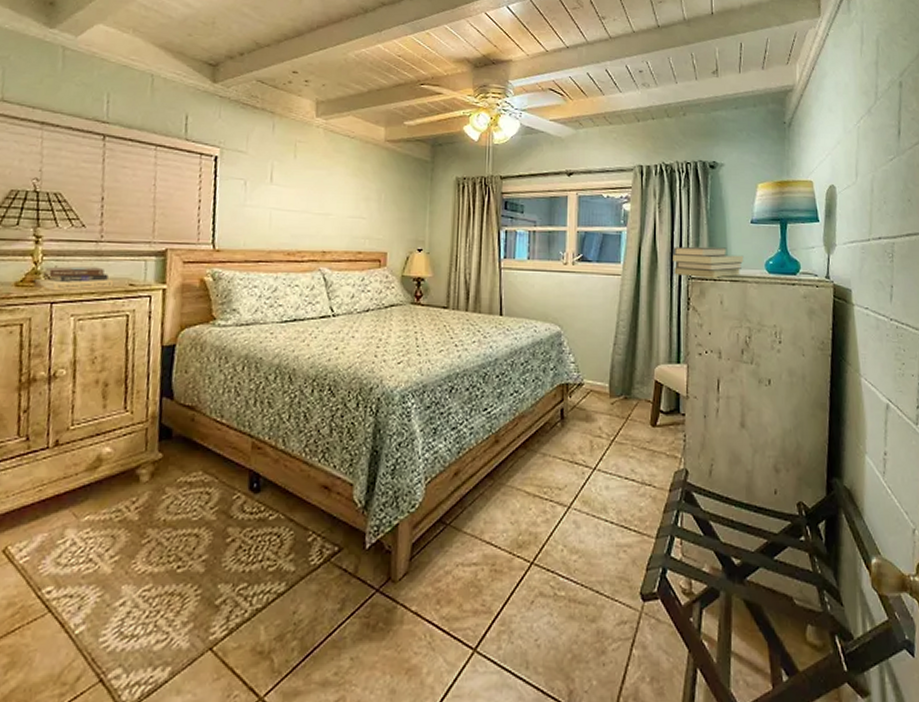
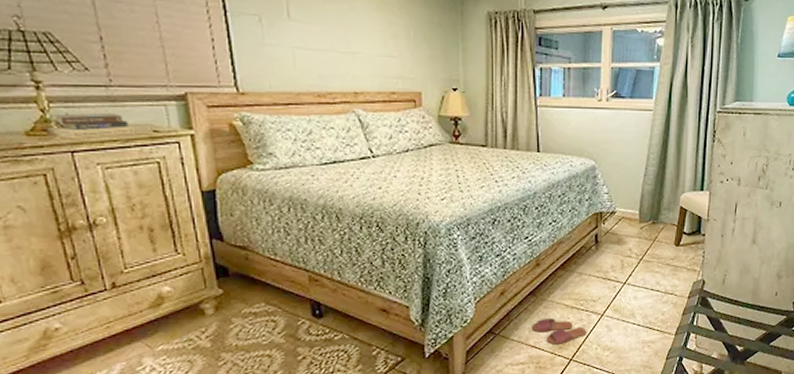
slippers: none [487,507,551,542] -> present [531,317,587,345]
books: present [673,246,744,278] -> none [702,81,768,111]

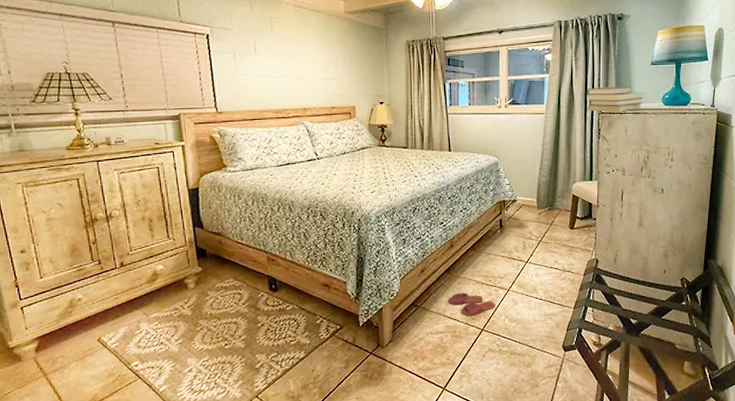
books: present [46,113,136,140] -> none [80,131,143,152]
books: none [702,81,768,111] -> present [586,86,645,112]

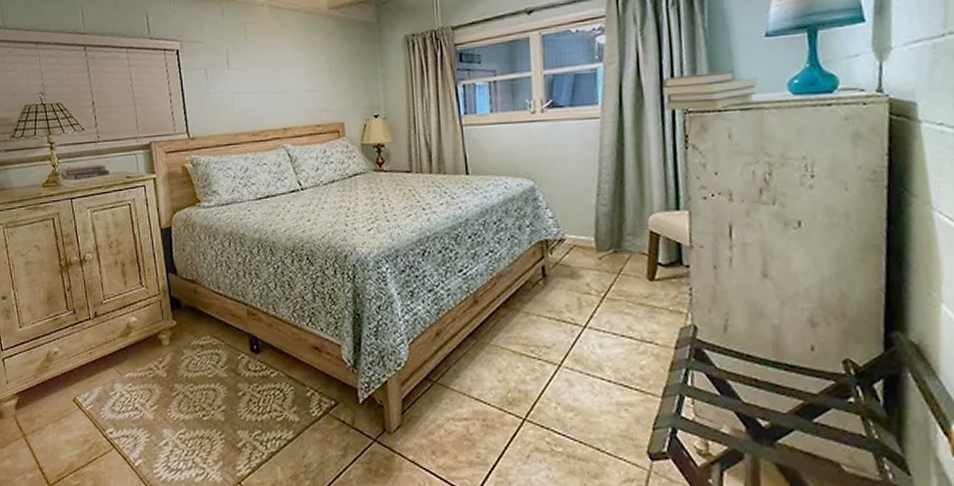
books: none [80,131,143,152] -> present [55,164,115,189]
slippers: present [448,292,496,316] -> none [473,365,542,399]

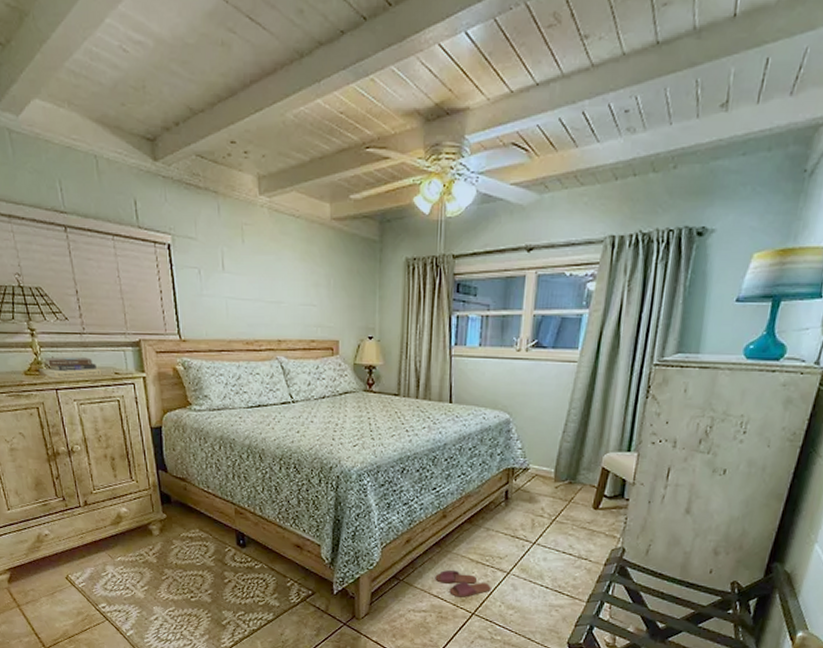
slippers: none [473,365,542,399] -> present [435,570,491,597]
books: present [662,70,758,111] -> none [636,329,720,365]

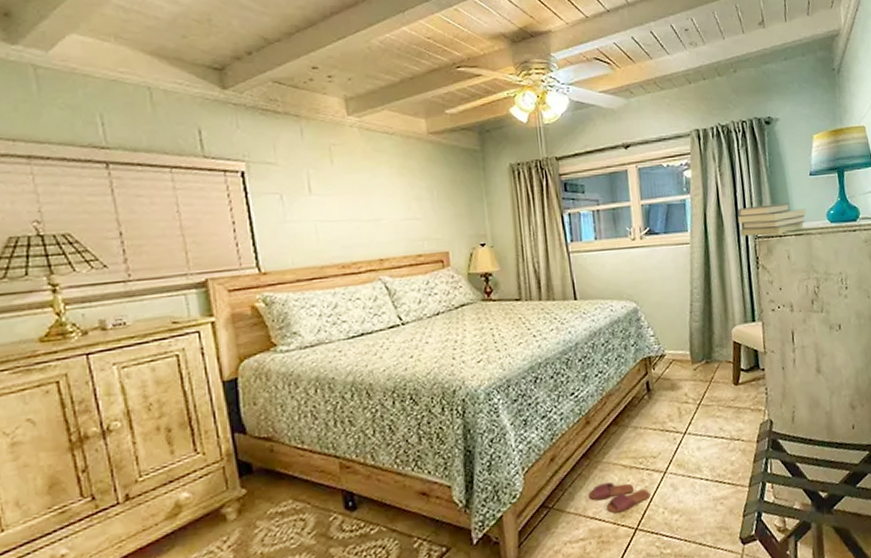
books: present [38,357,102,379] -> none [61,309,155,342]
books: none [636,329,720,365] -> present [737,203,807,237]

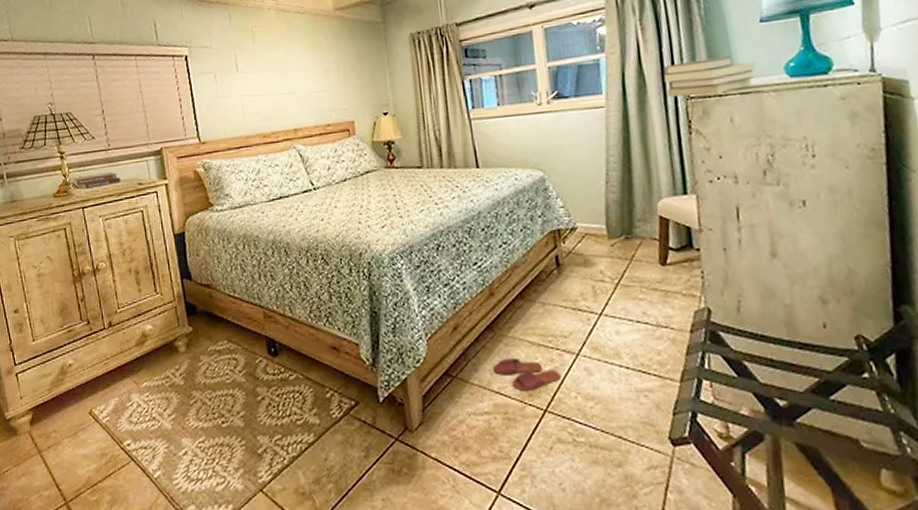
books: none [61,309,155,342] -> present [66,172,126,198]

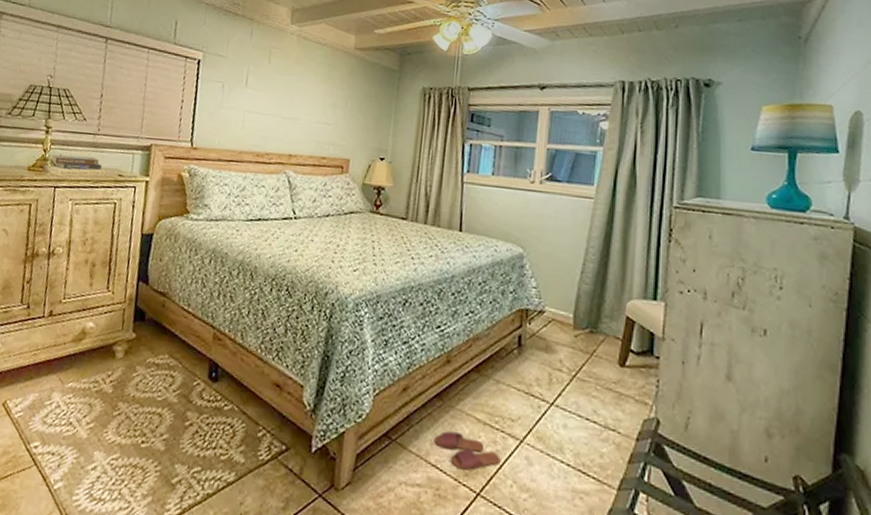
books: present [664,56,756,98] -> none [654,171,740,210]

